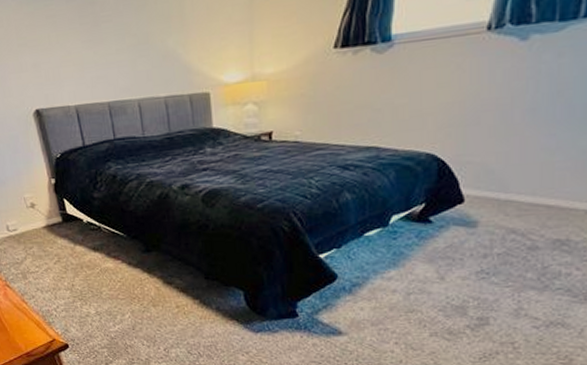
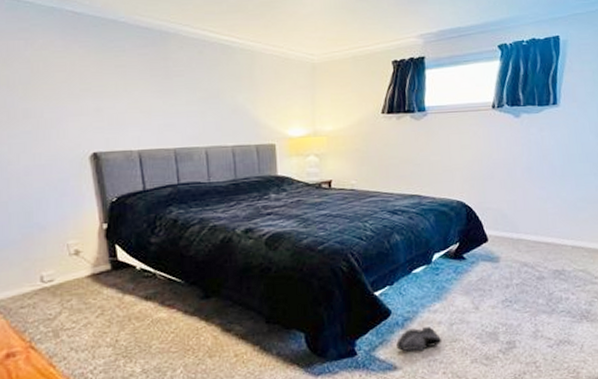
shoe: none [342,294,396,319] -> present [396,327,443,352]

